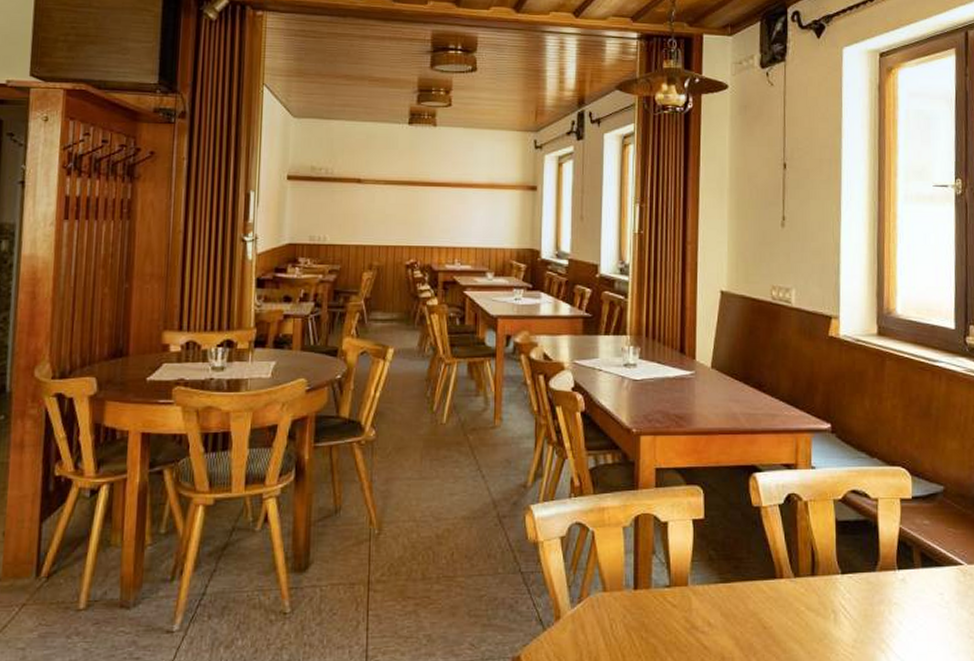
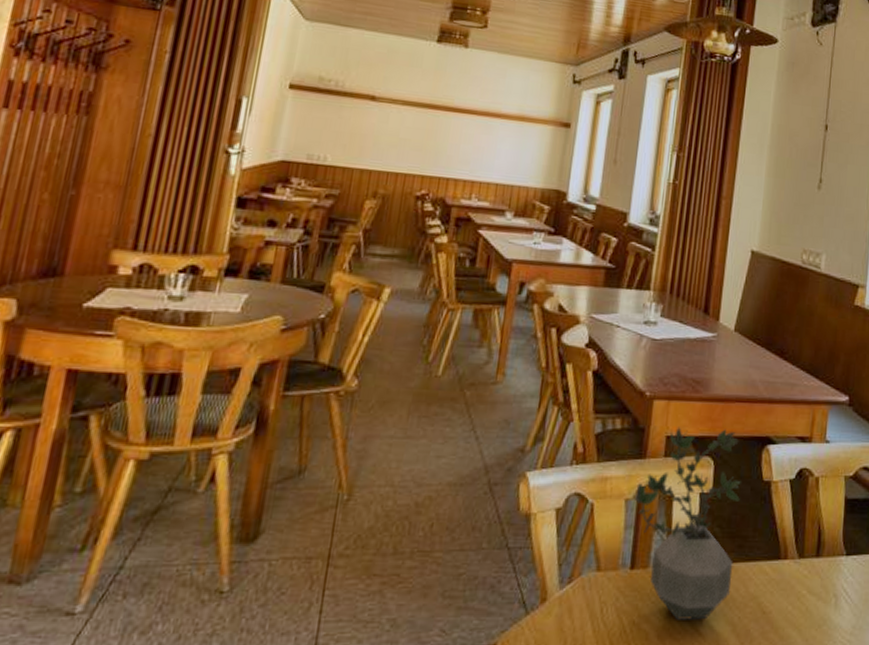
potted plant: none [632,459,732,635] -> present [635,427,741,620]

